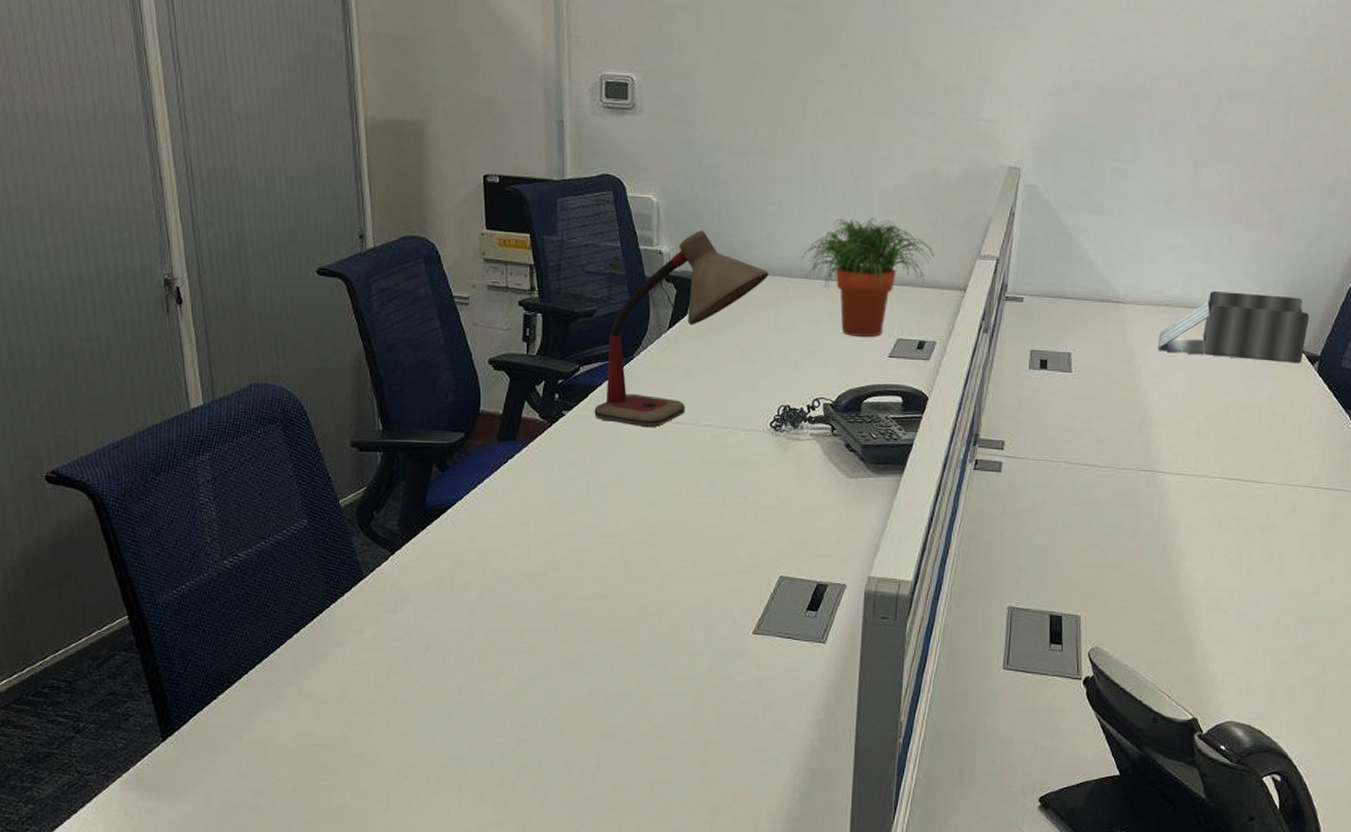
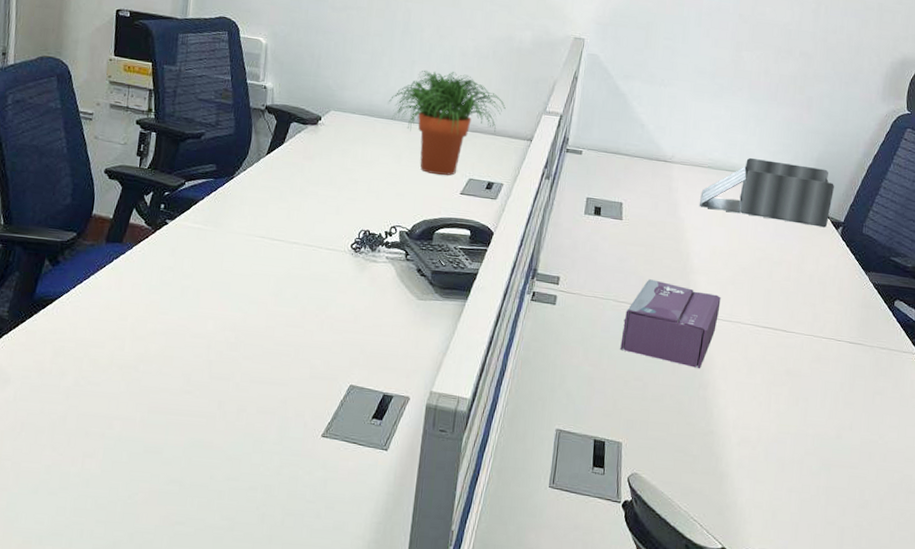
desk lamp: present [594,231,769,427] -> none [194,71,359,240]
tissue box: none [1075,436,1185,531] -> present [620,279,721,369]

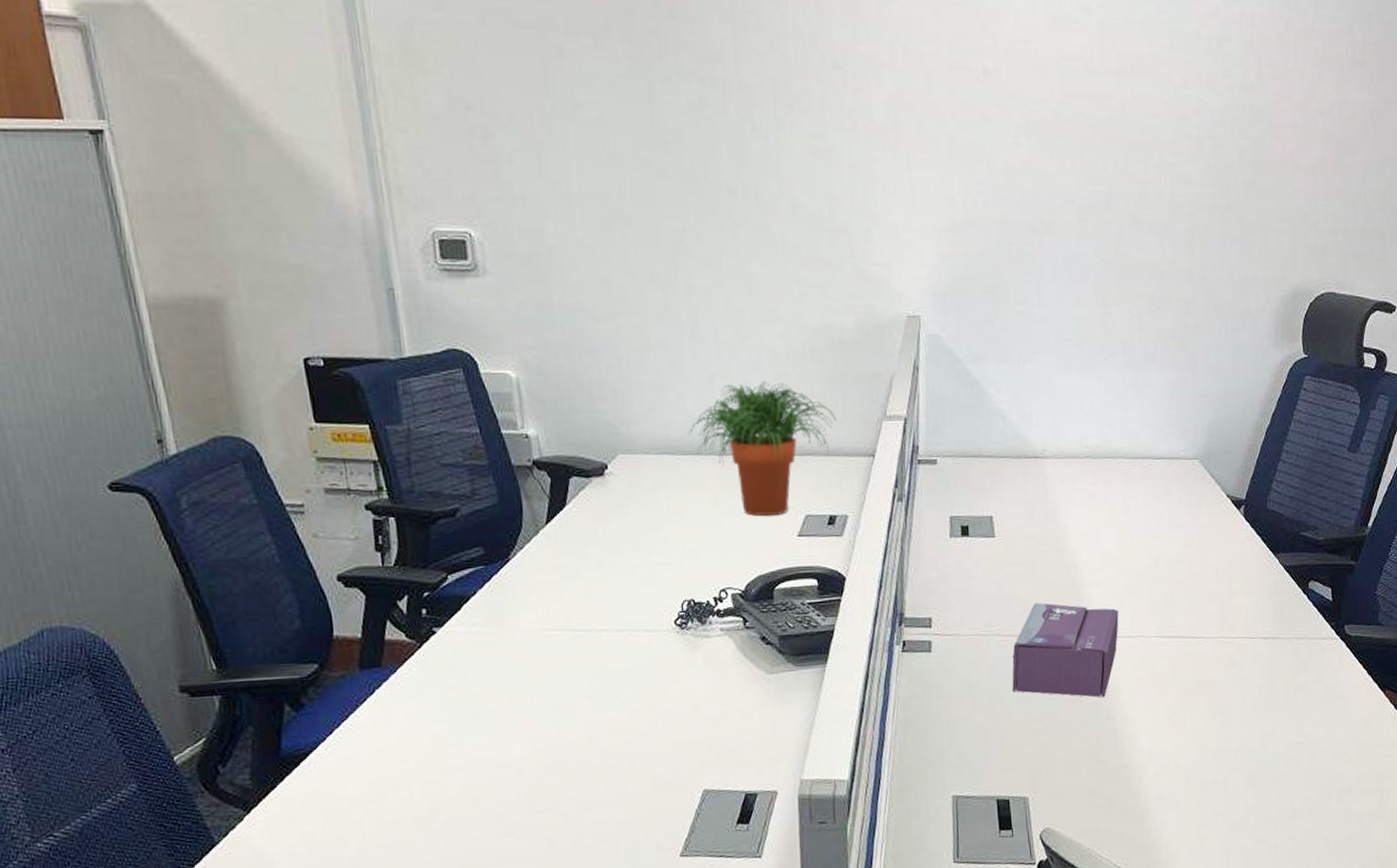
desk organizer: present [700,158,834,228] -> none [1082,438,1231,510]

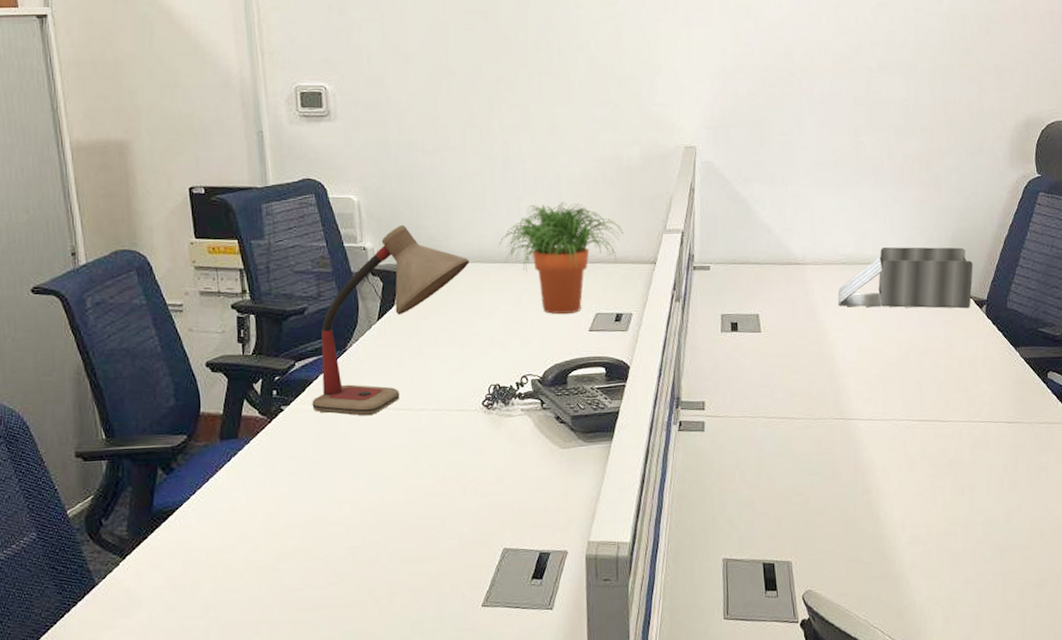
desk lamp: none [470,408,655,638] -> present [312,225,469,415]
tissue box: present [1012,603,1119,698] -> none [776,389,873,474]
desk organizer: none [1082,438,1231,510] -> present [838,247,973,309]

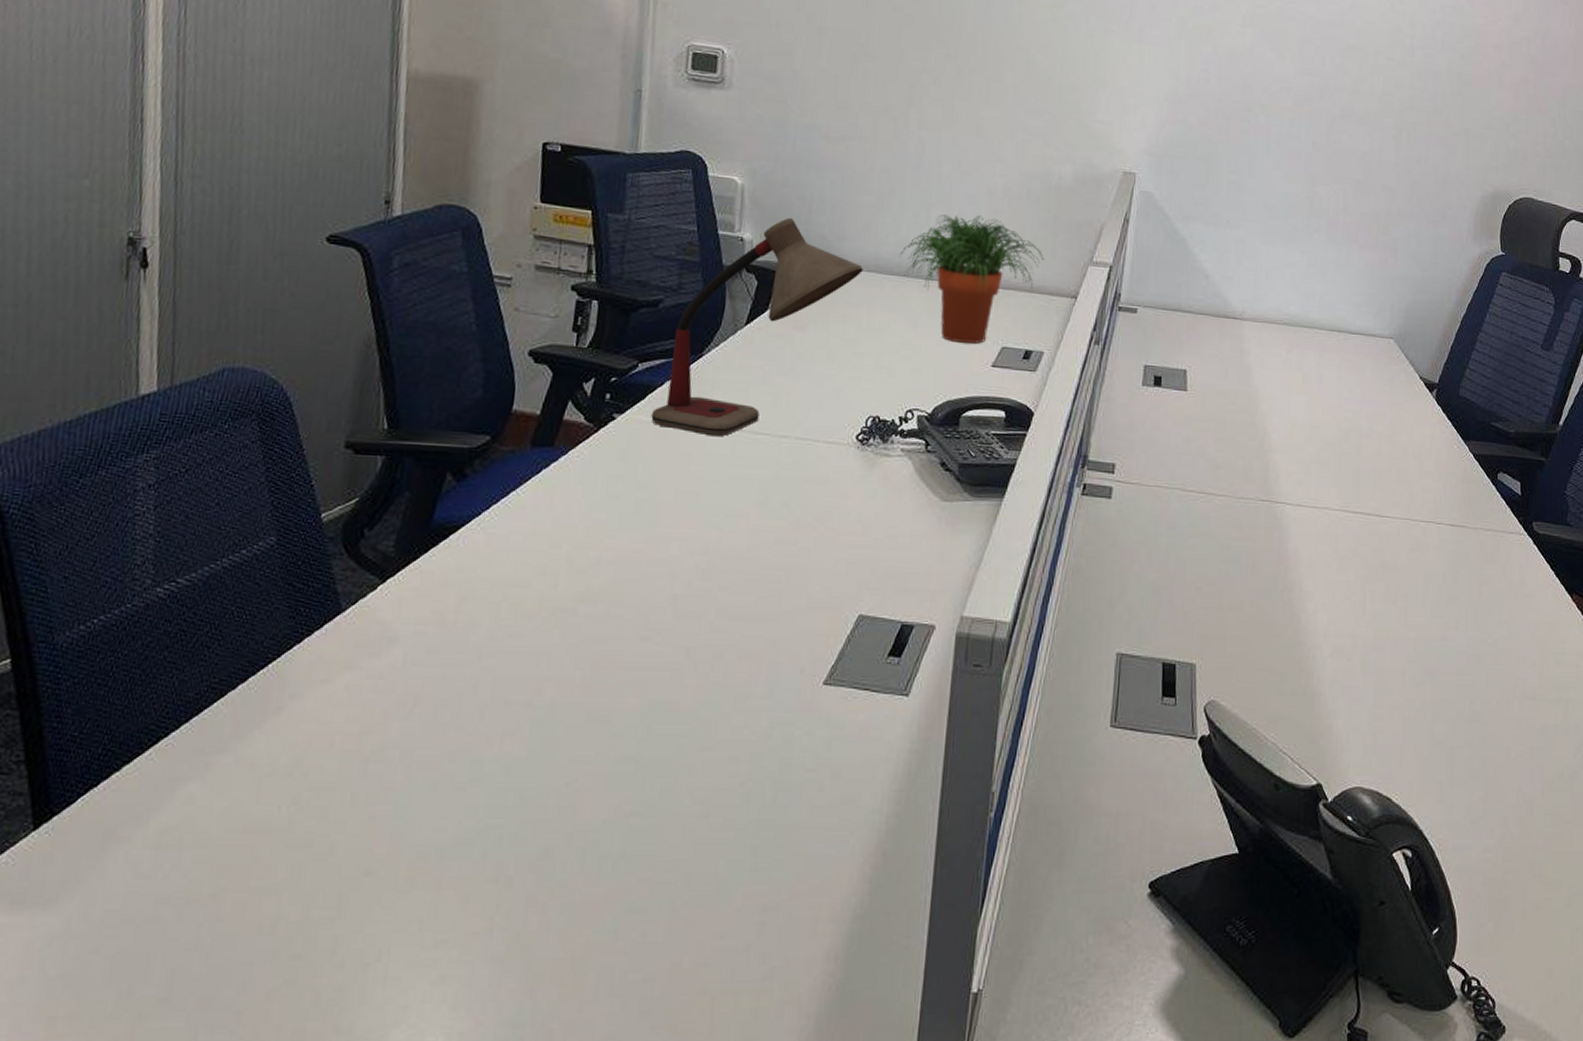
desk organizer: present [838,247,973,309] -> none [1276,312,1426,391]

